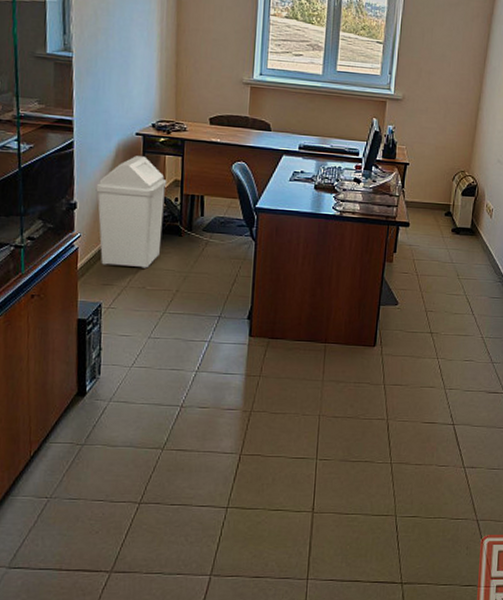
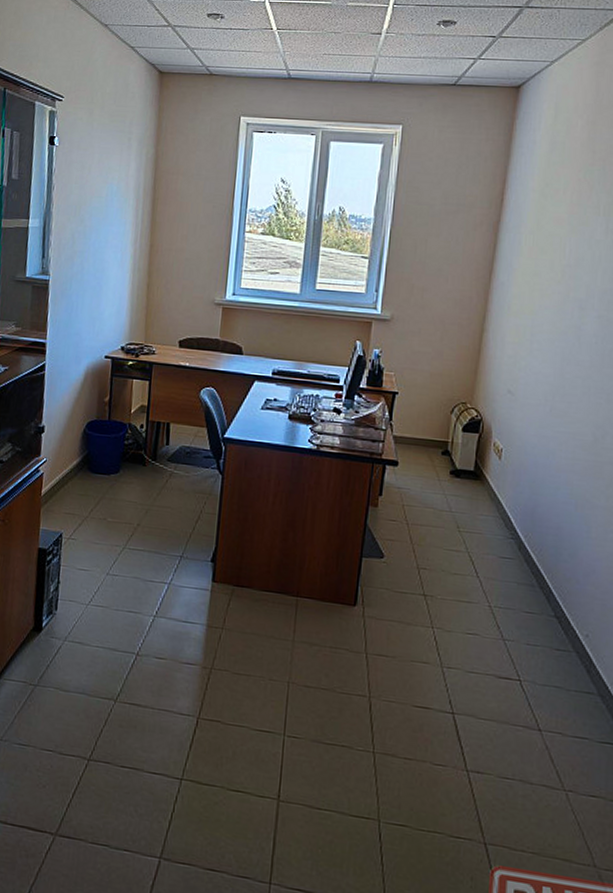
trash can: present [96,156,167,268] -> none [63,379,133,499]

